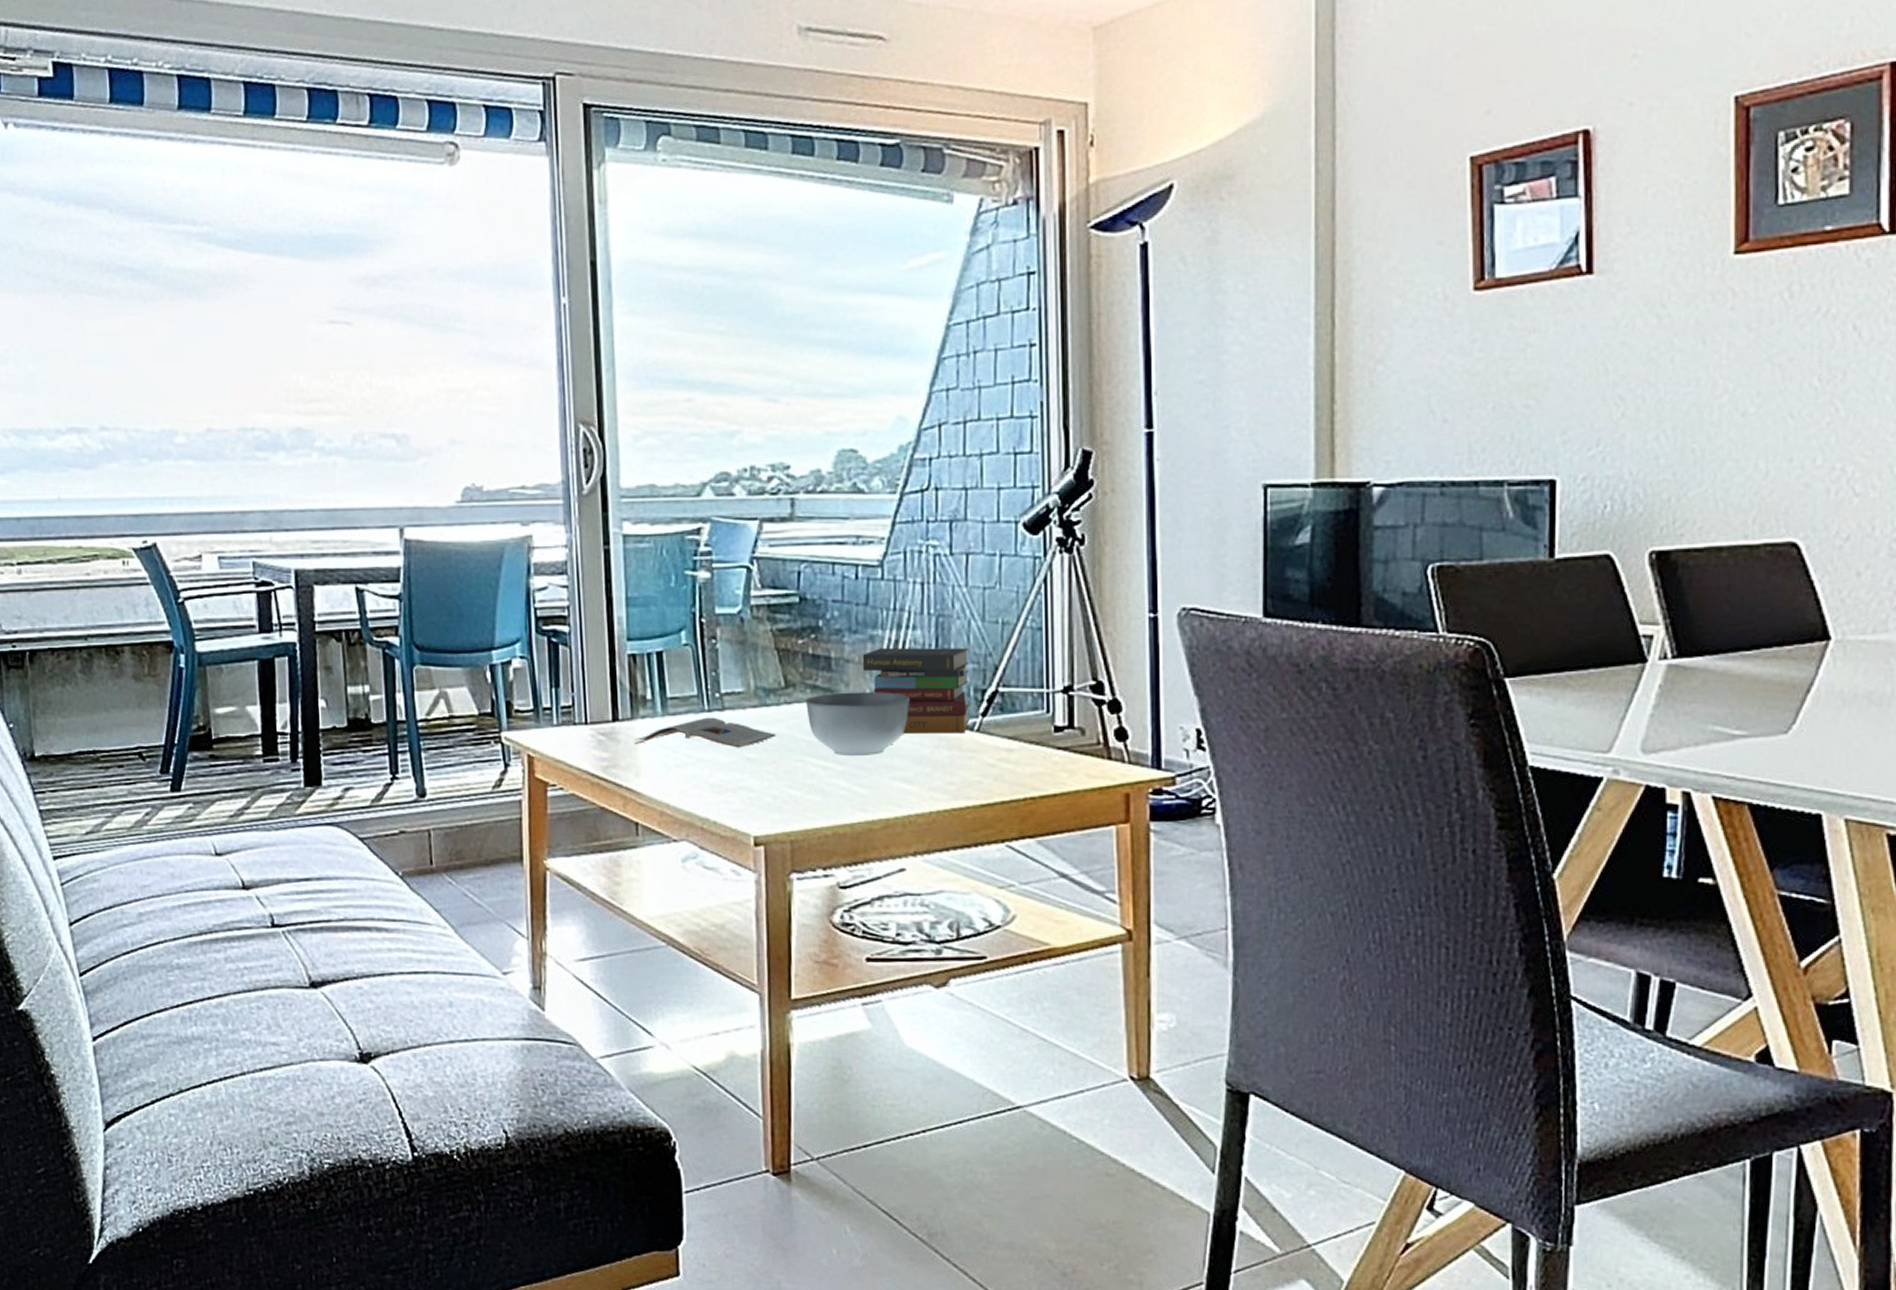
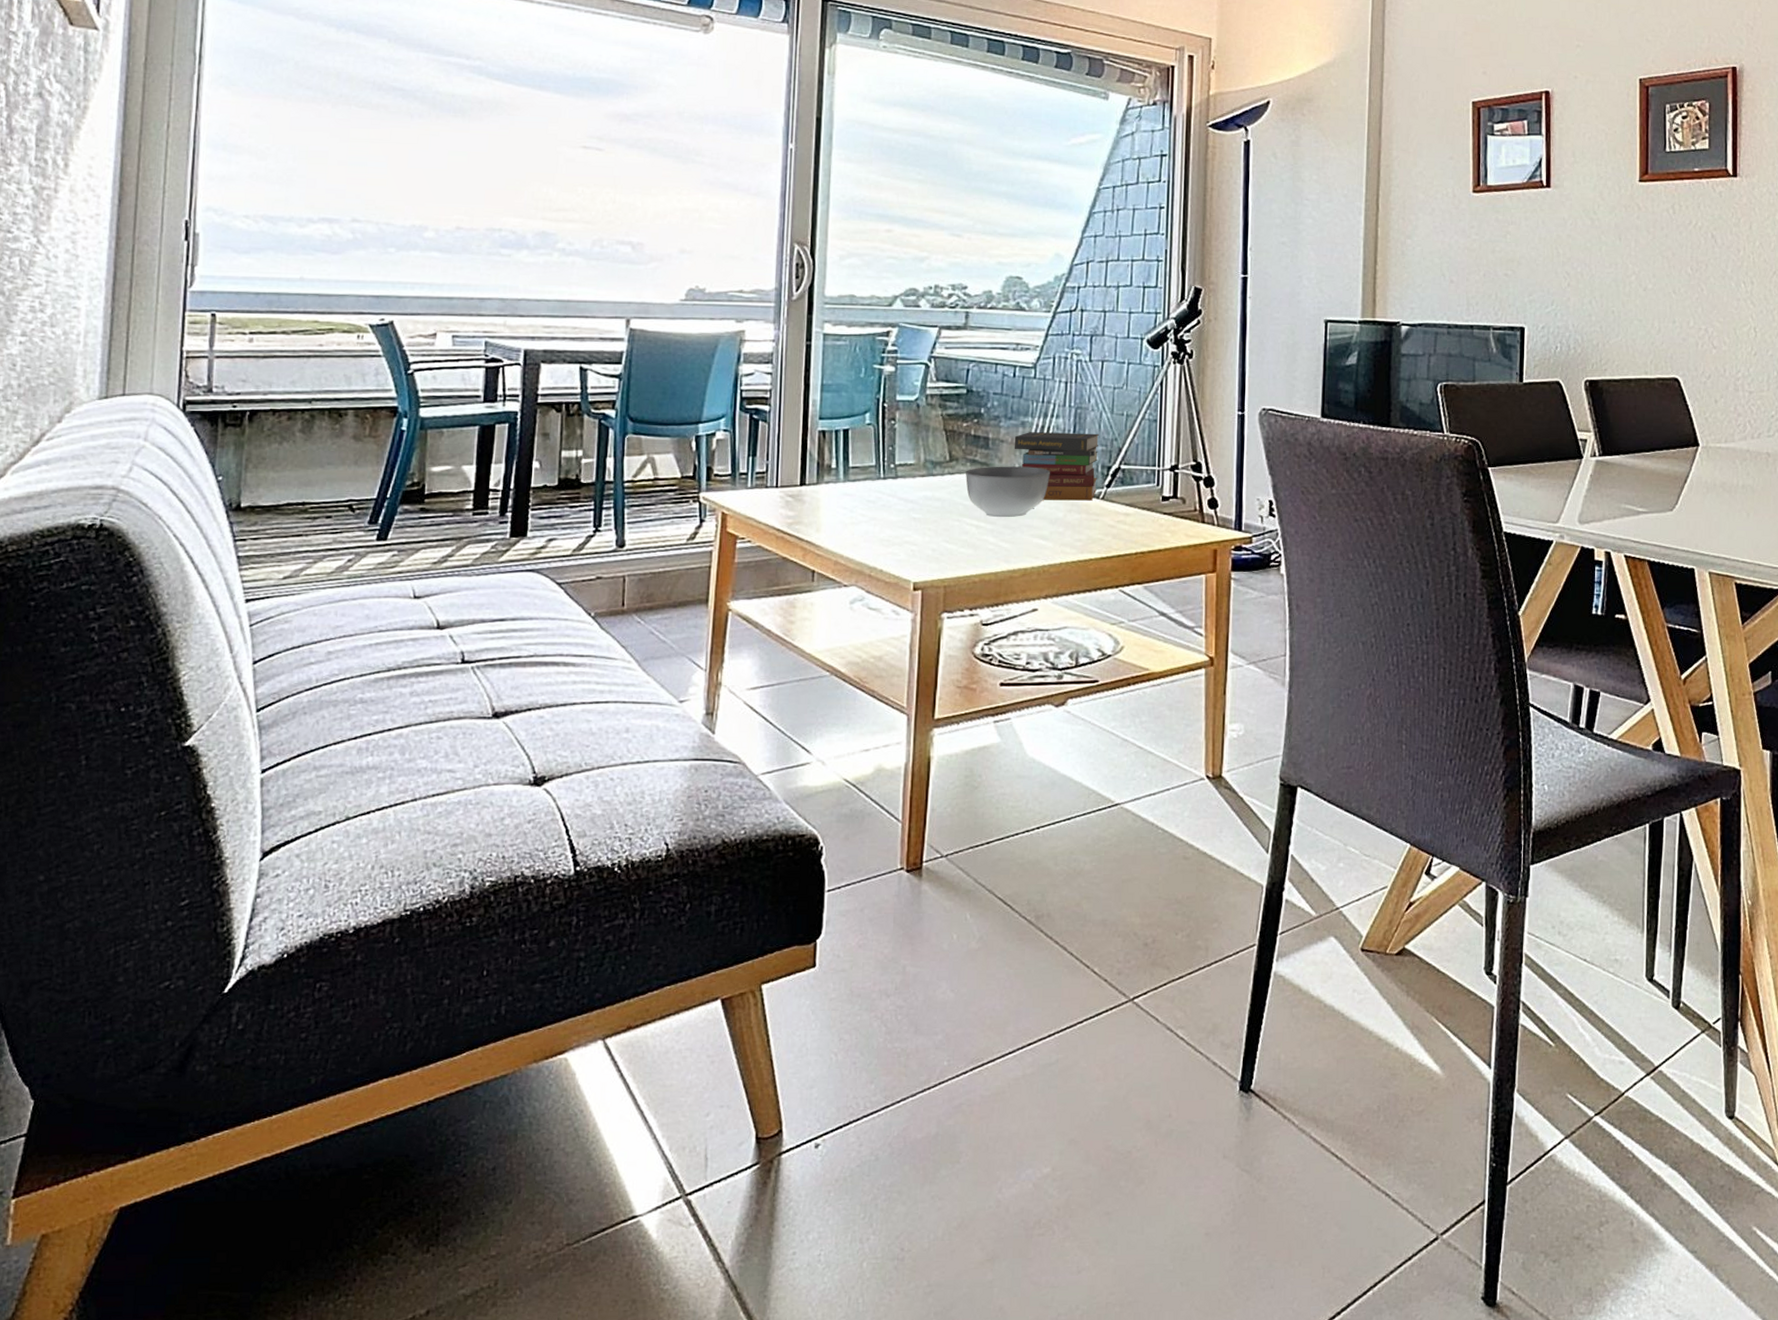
magazine: present [634,717,776,748] -> none [818,483,939,509]

